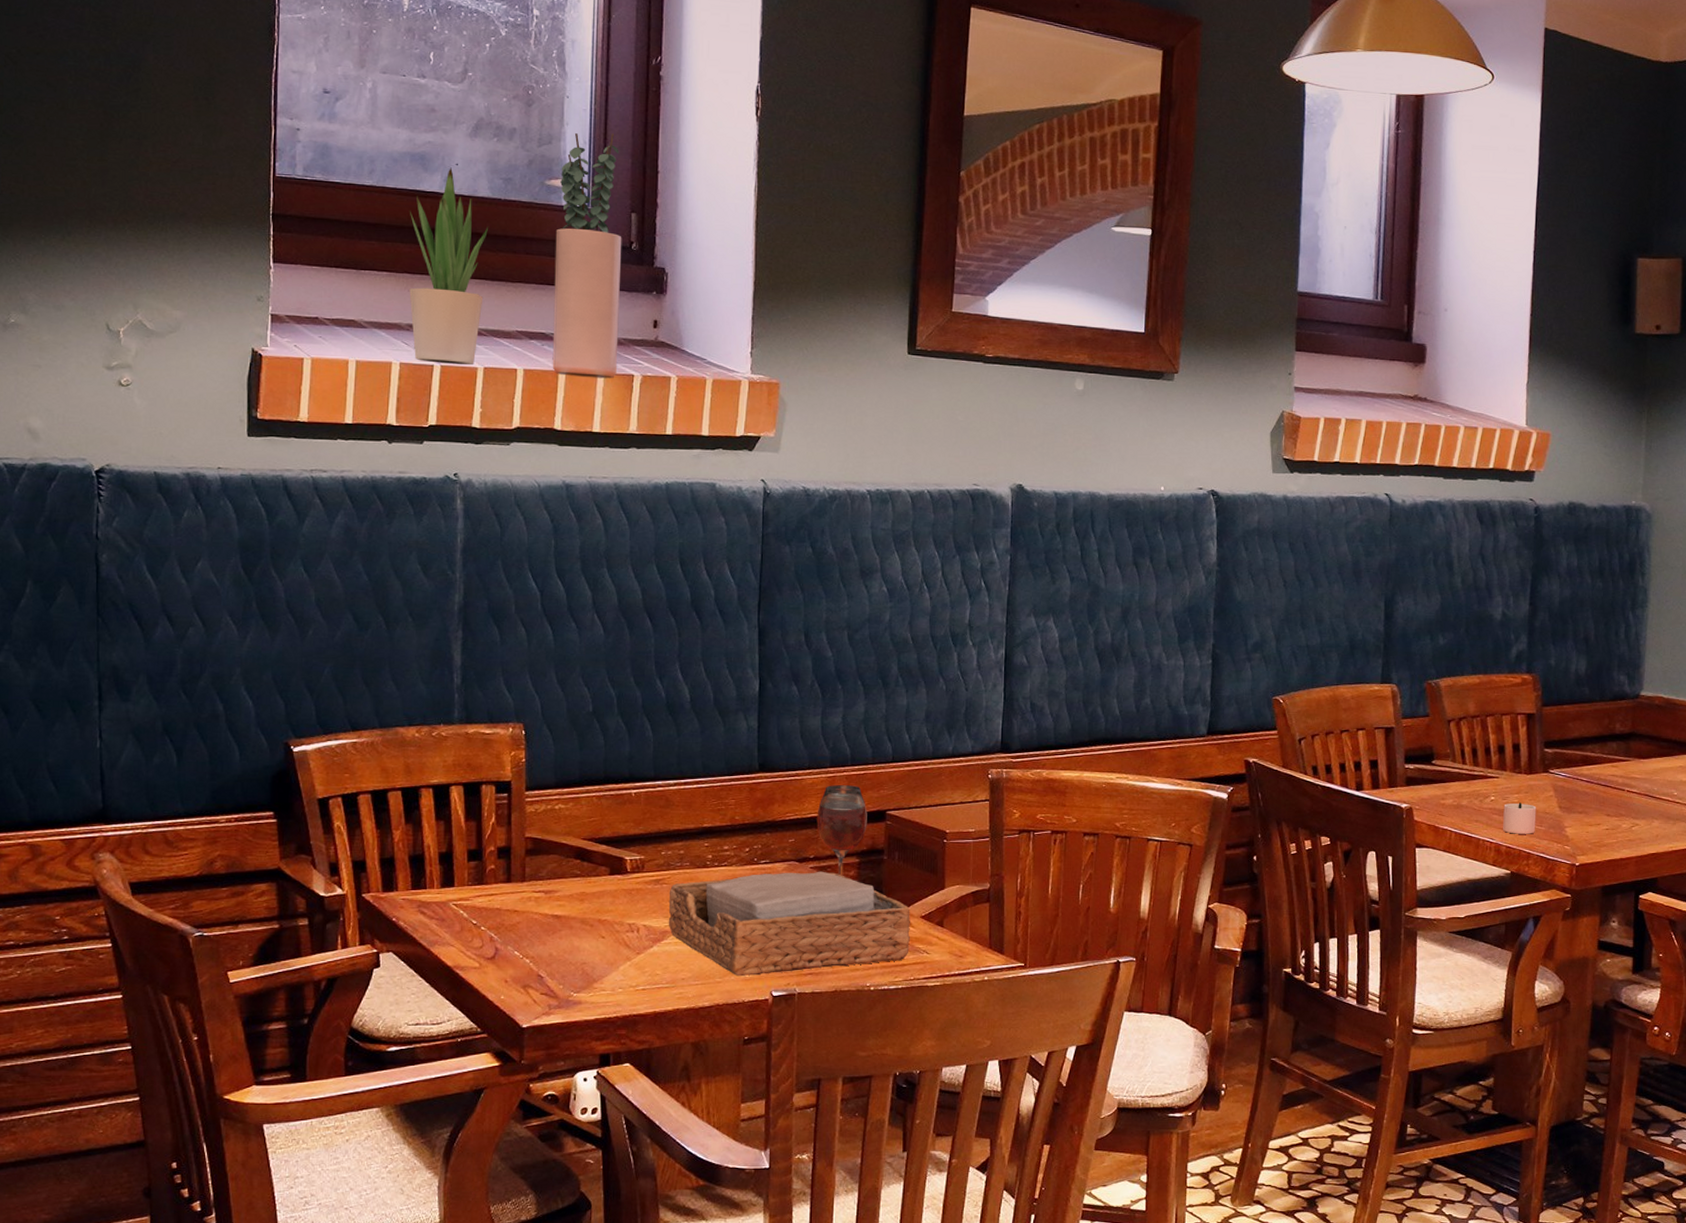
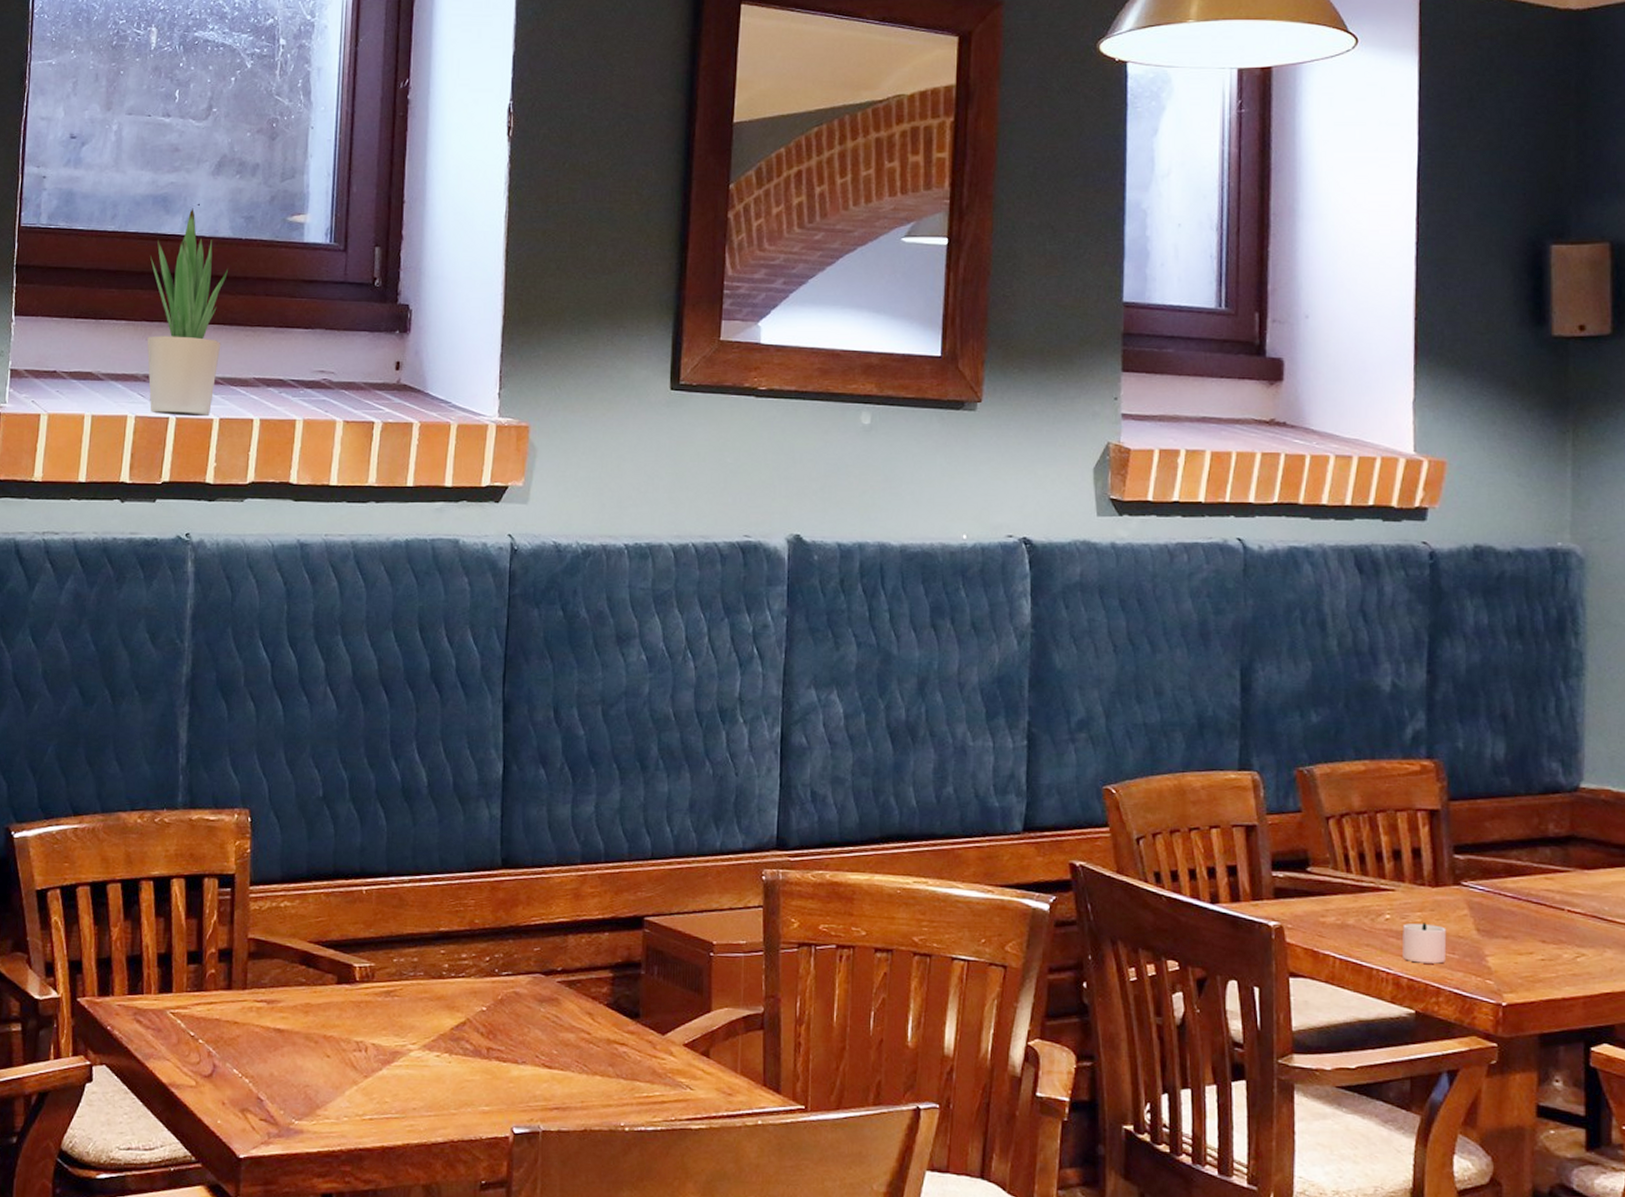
vase: present [552,133,622,379] -> none [289,163,365,427]
napkin holder: present [668,871,910,976] -> none [399,986,671,1108]
wineglass: present [816,785,867,876] -> none [565,885,623,993]

